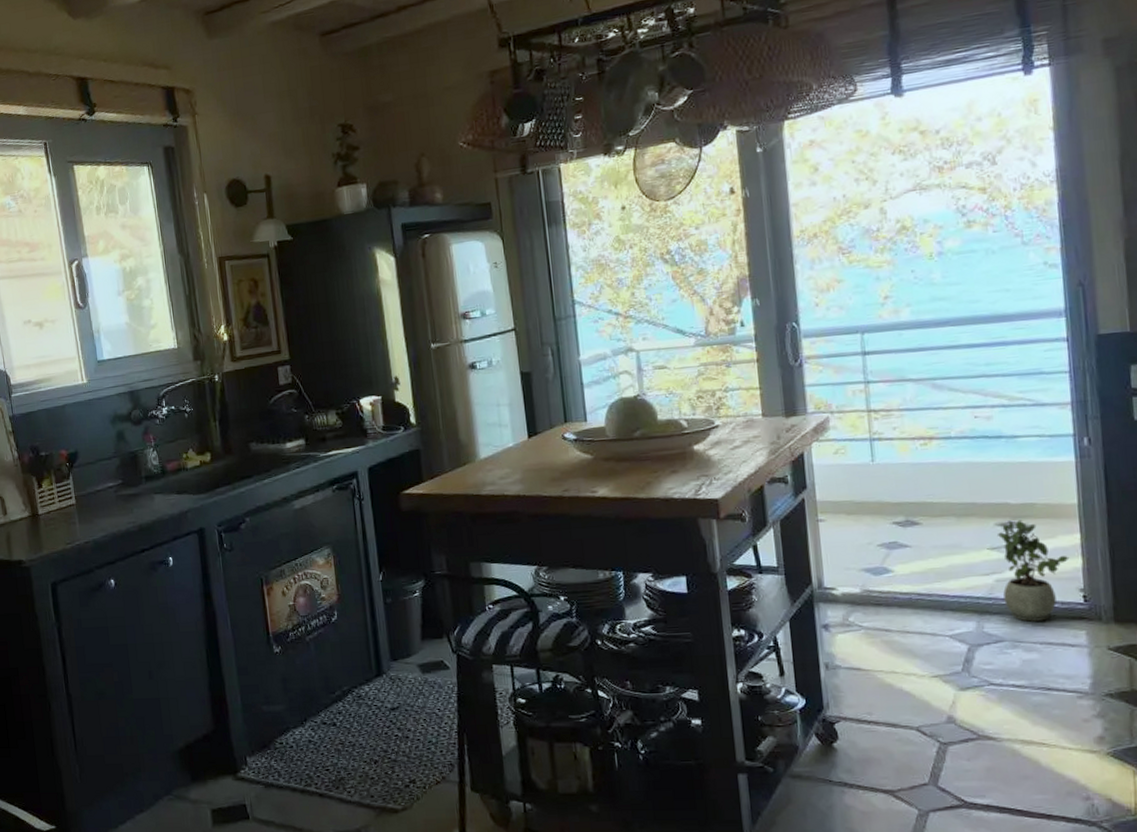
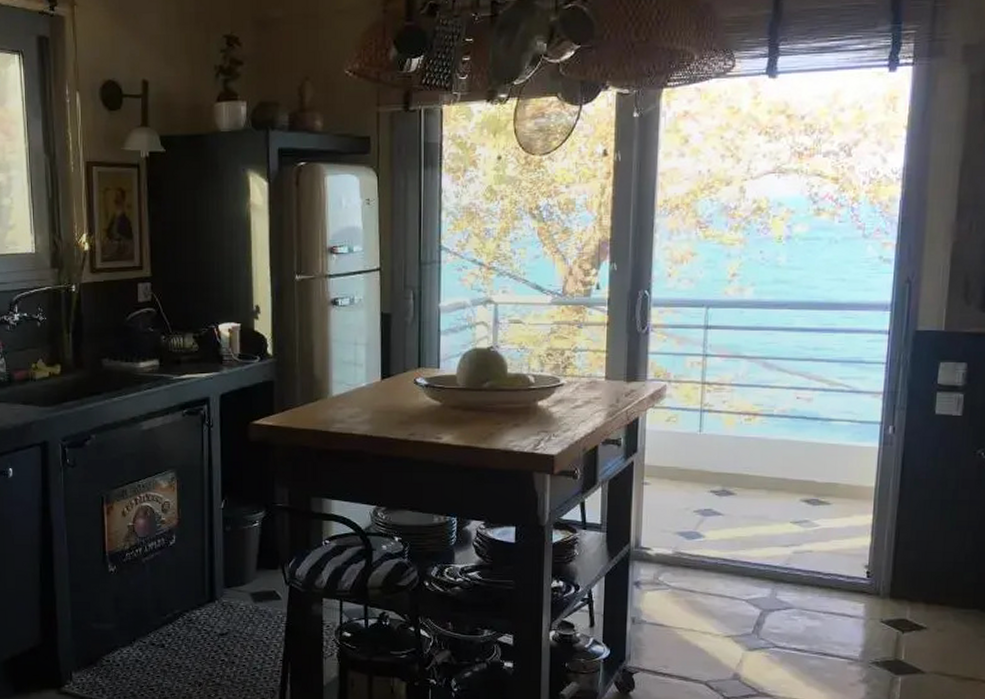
potted plant: present [998,520,1070,622] -> none [798,498,861,592]

